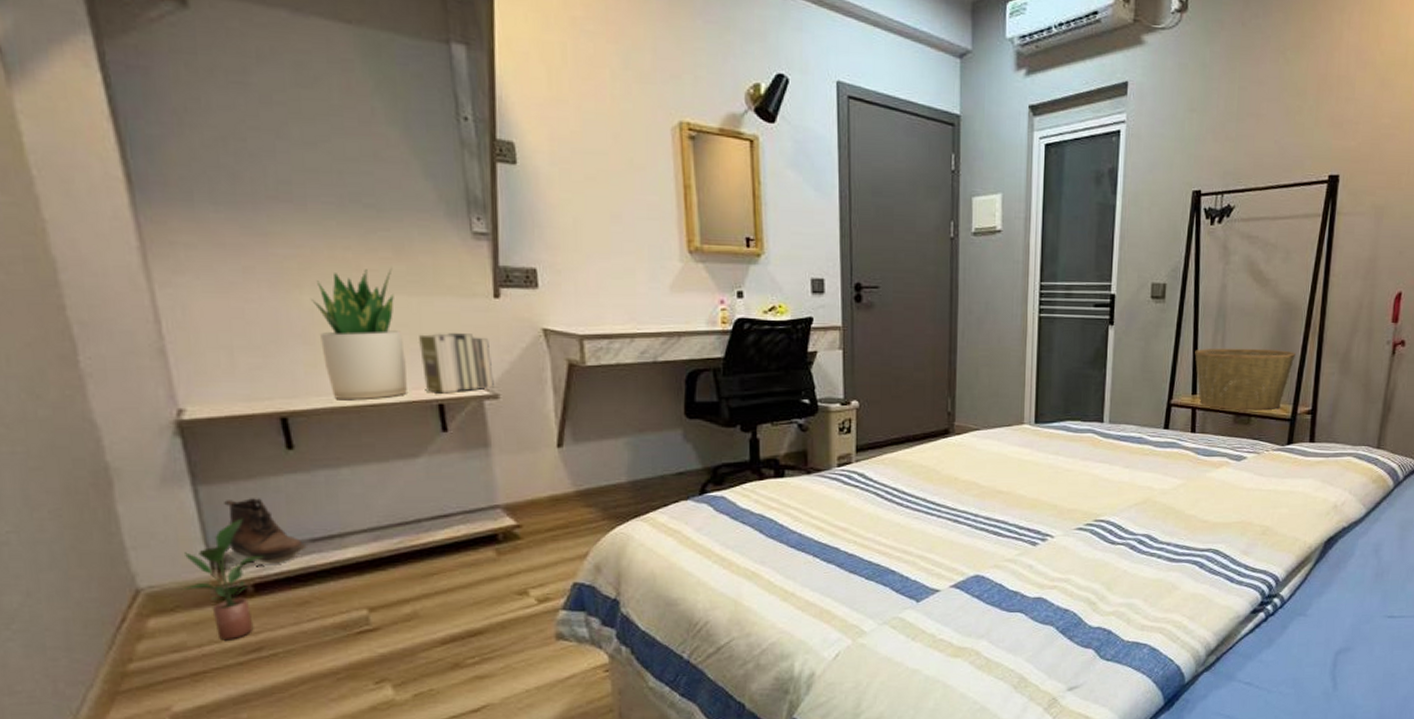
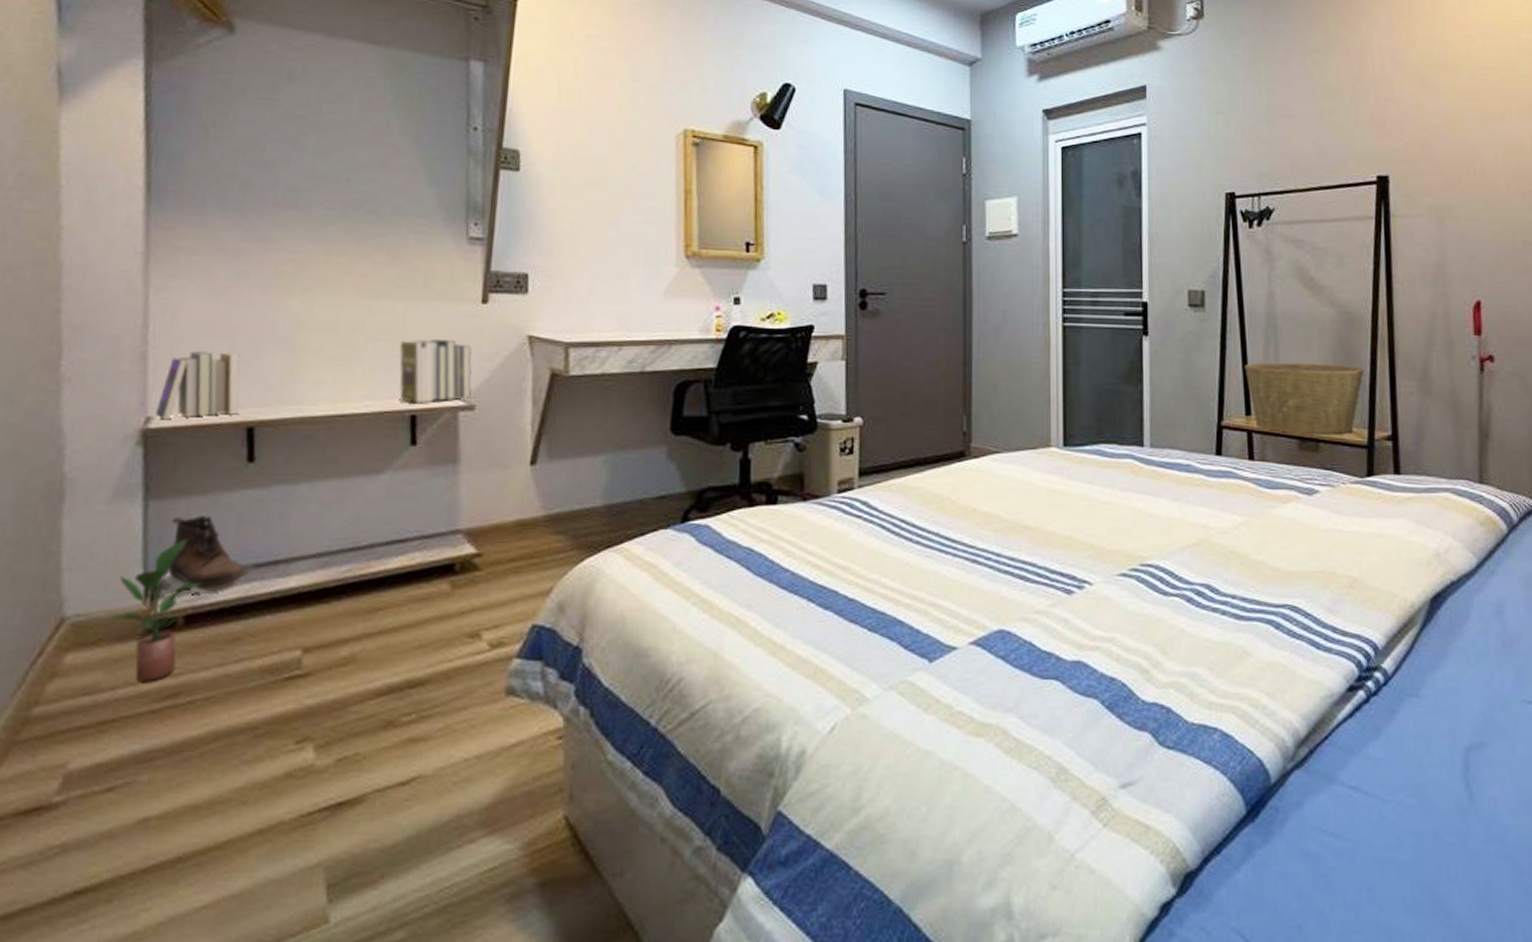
books: none [185,346,269,412] -> present [154,351,240,420]
planter: present [311,268,407,401] -> none [299,273,384,410]

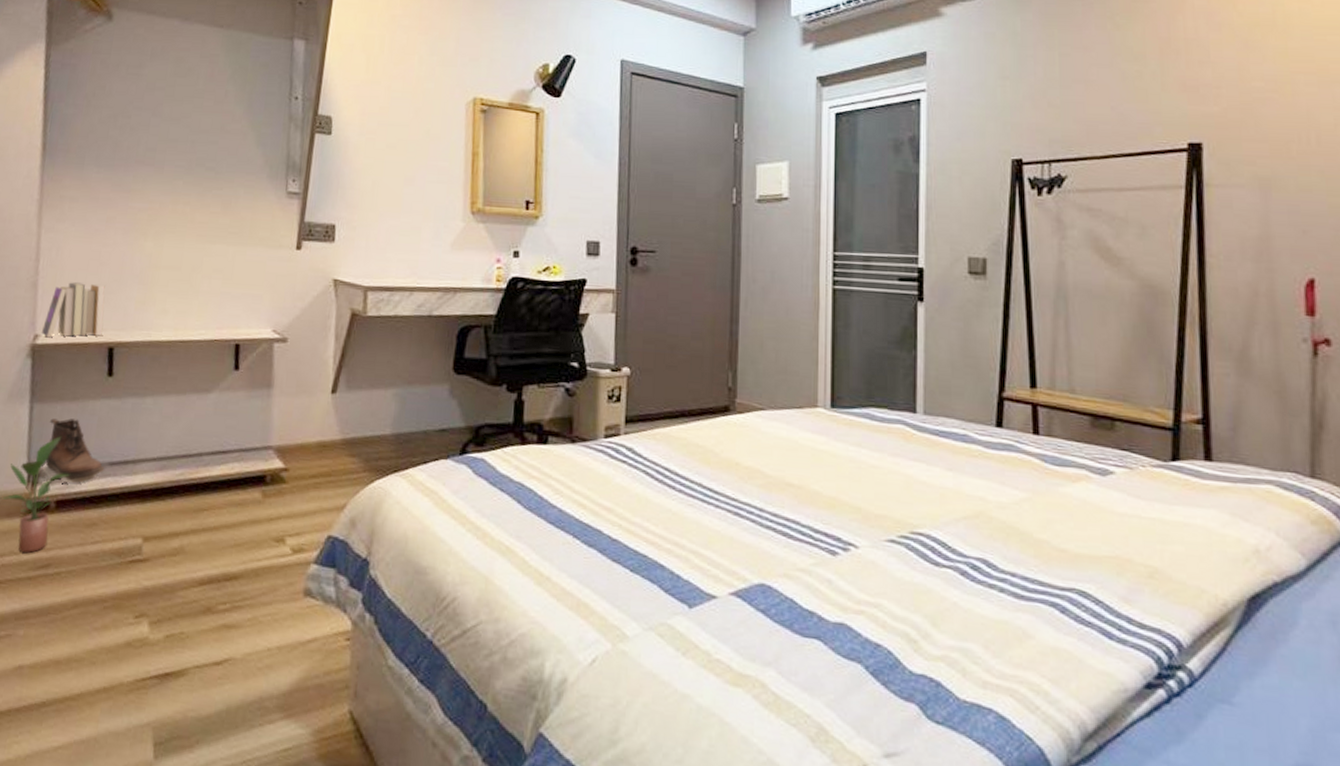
books: present [399,339,472,404] -> none [227,279,286,335]
basket: present [1244,362,1364,435] -> none [1030,334,1170,414]

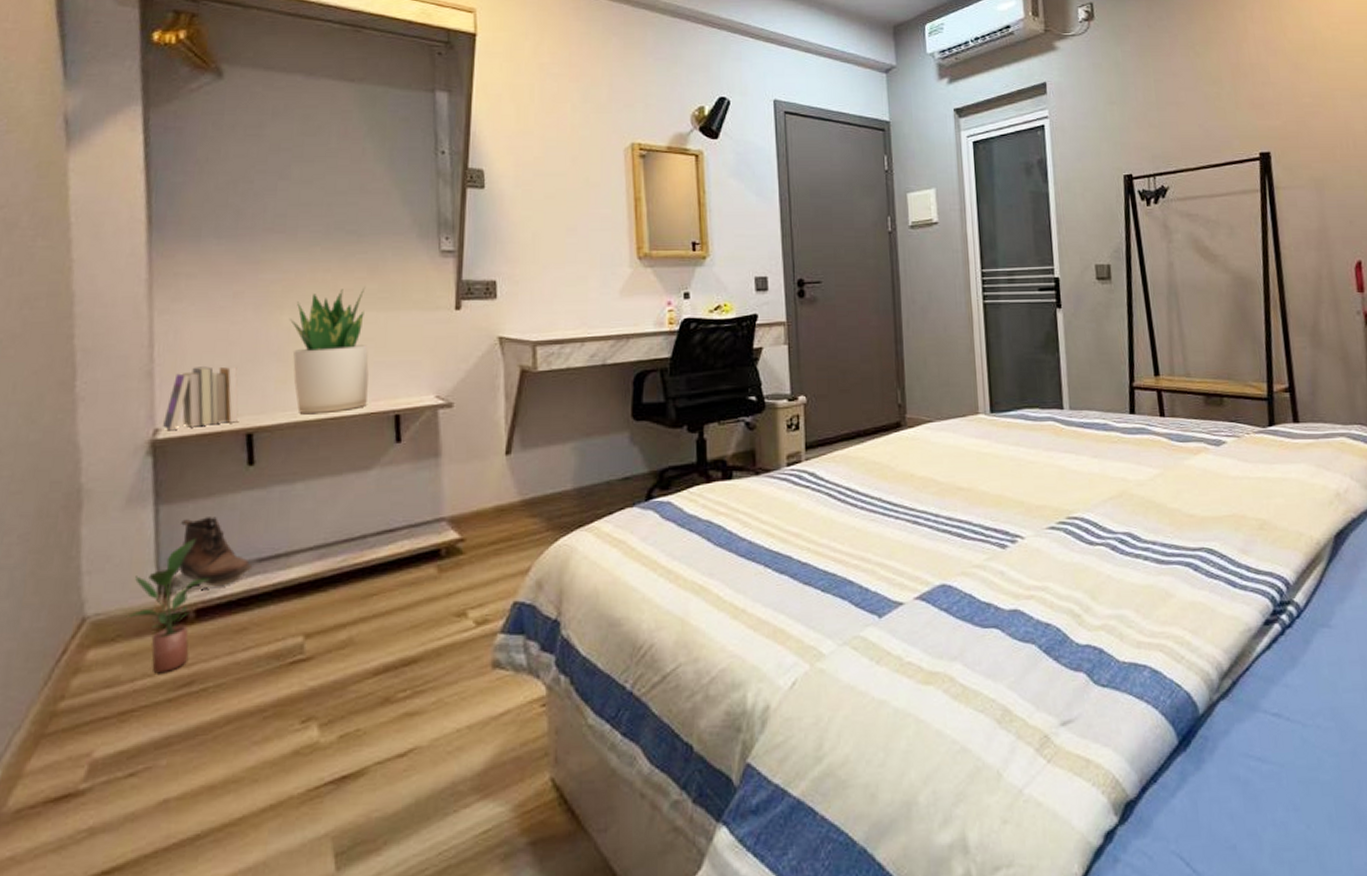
planter: none [151,221,219,336] -> present [290,287,369,415]

